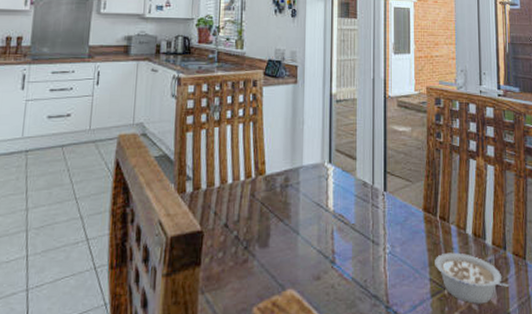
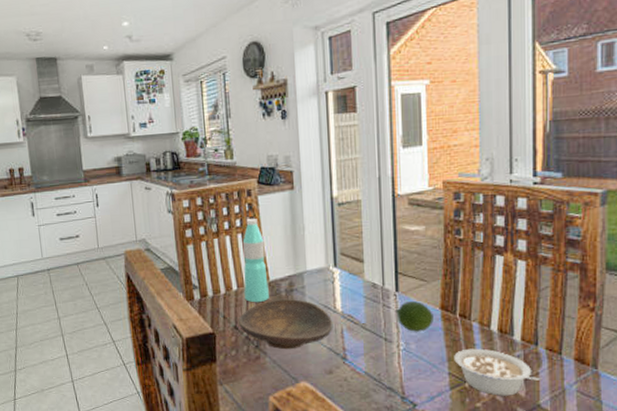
decorative bowl: none [230,194,324,252] -> present [239,298,333,350]
water bottle: none [239,108,264,198] -> present [242,218,269,303]
fruit: none [384,202,417,234] -> present [396,301,434,332]

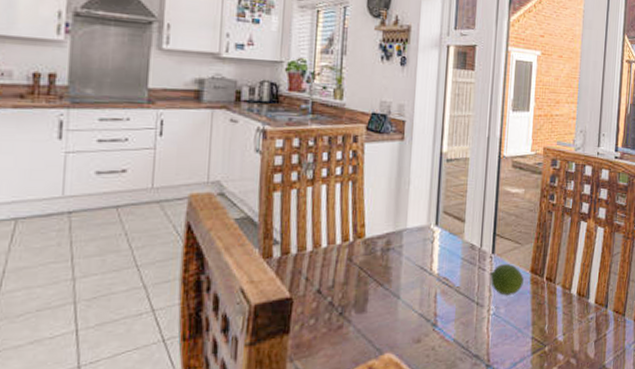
decorative bowl: present [239,298,333,350] -> none [323,258,428,317]
water bottle: present [242,218,269,303] -> none [334,166,365,263]
legume: present [454,348,543,396] -> none [538,311,609,359]

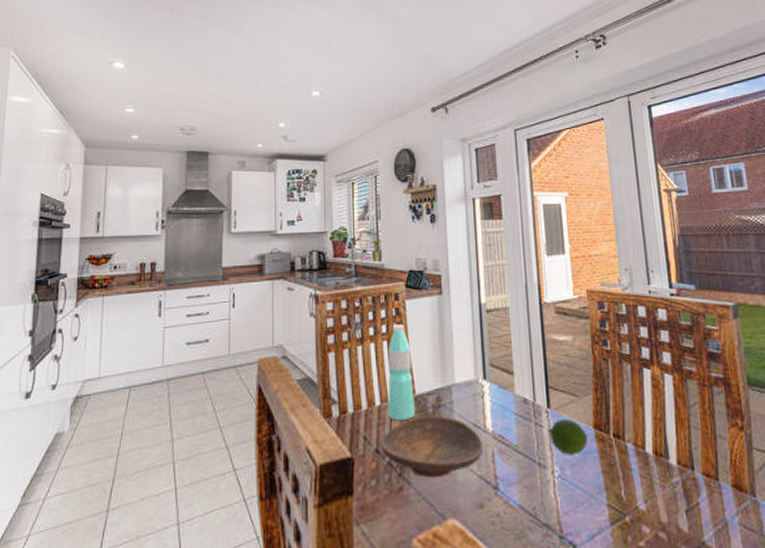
decorative bowl: none [323,258,428,317] -> present [381,415,484,478]
water bottle: none [334,166,365,263] -> present [388,323,415,421]

